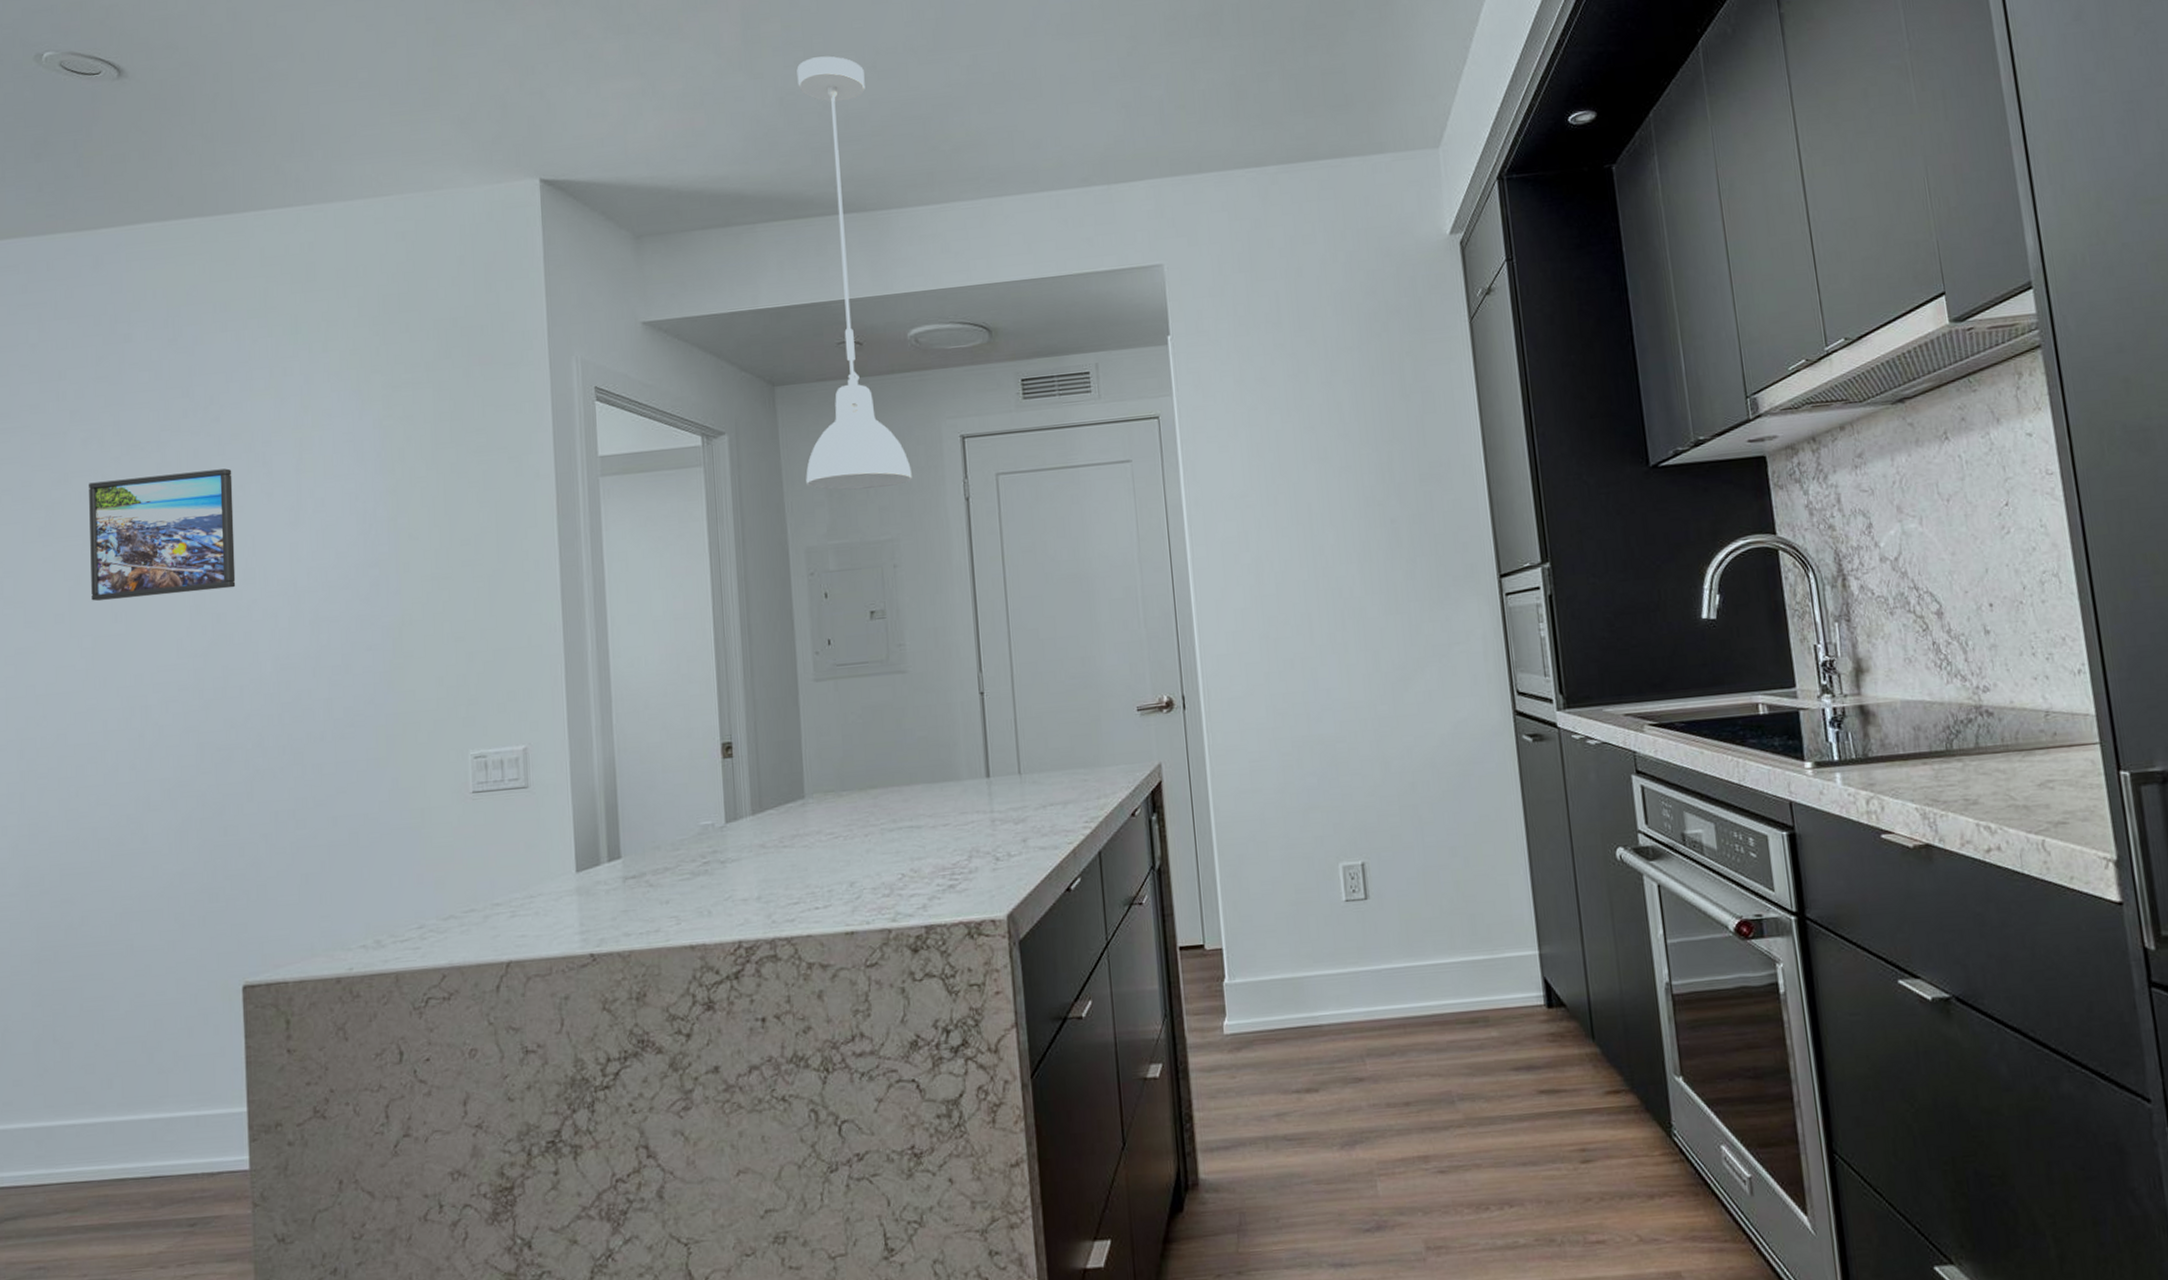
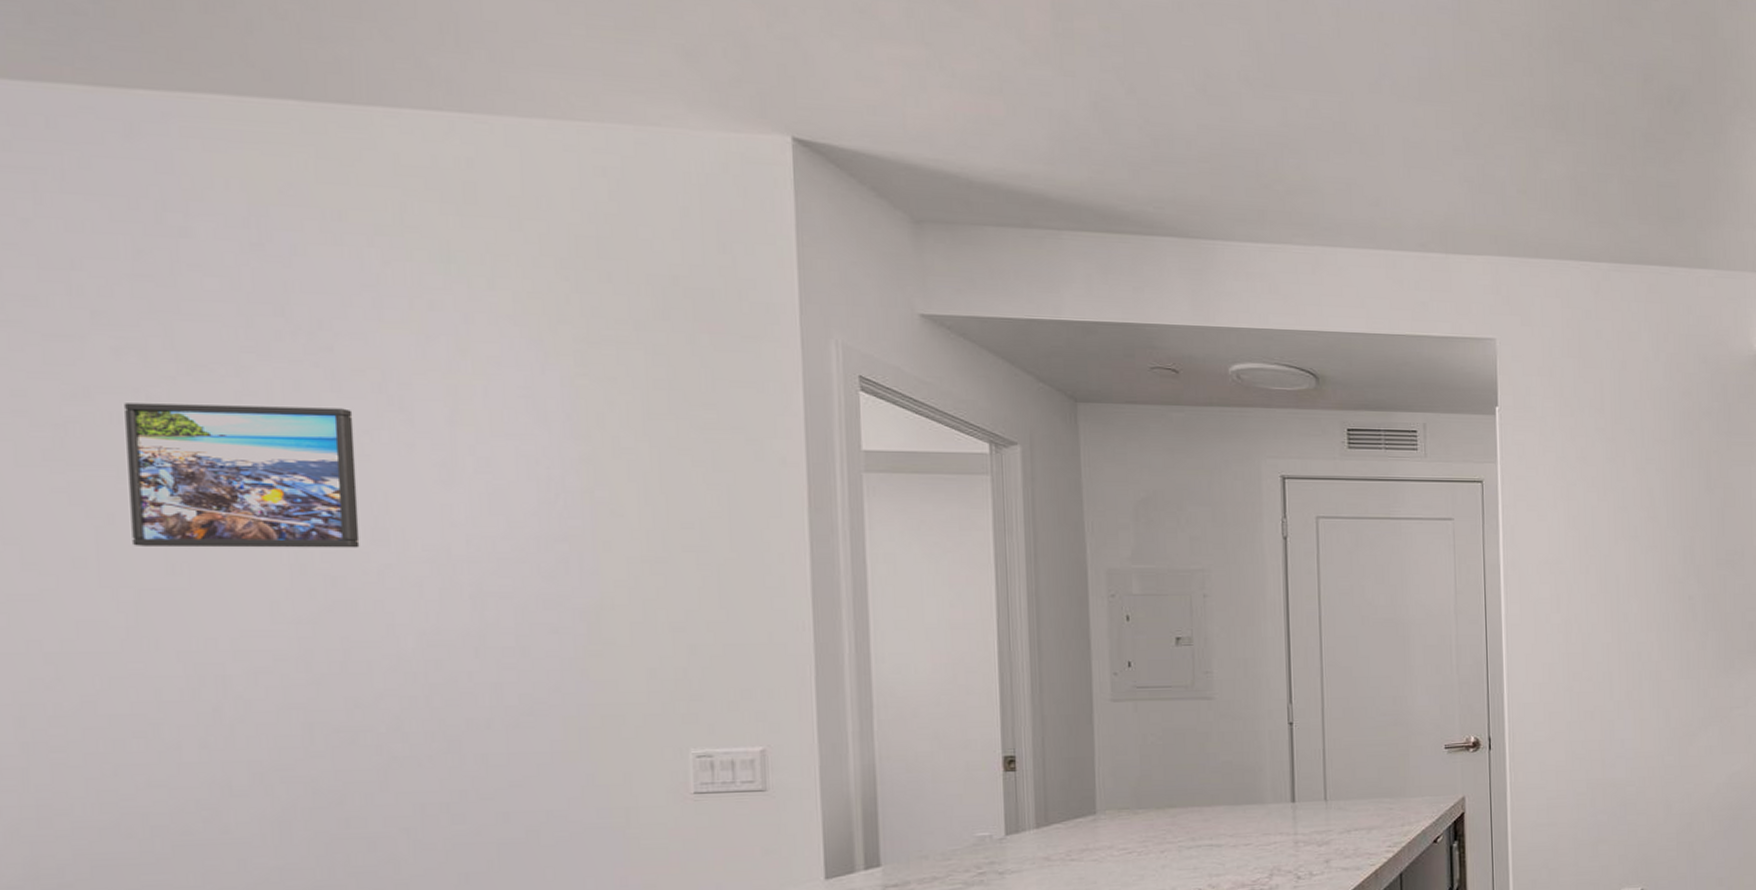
pendant light: present [796,56,912,491] -> none [1109,66,1227,518]

